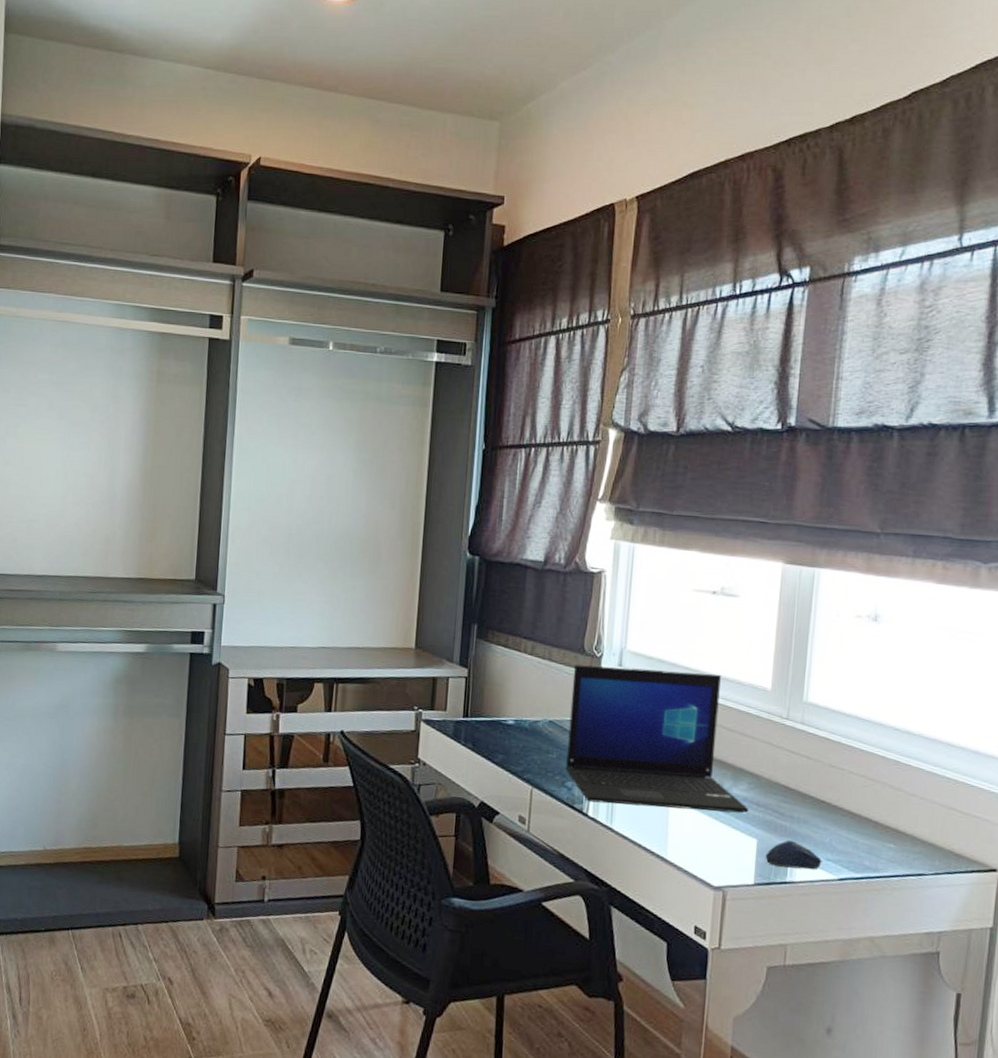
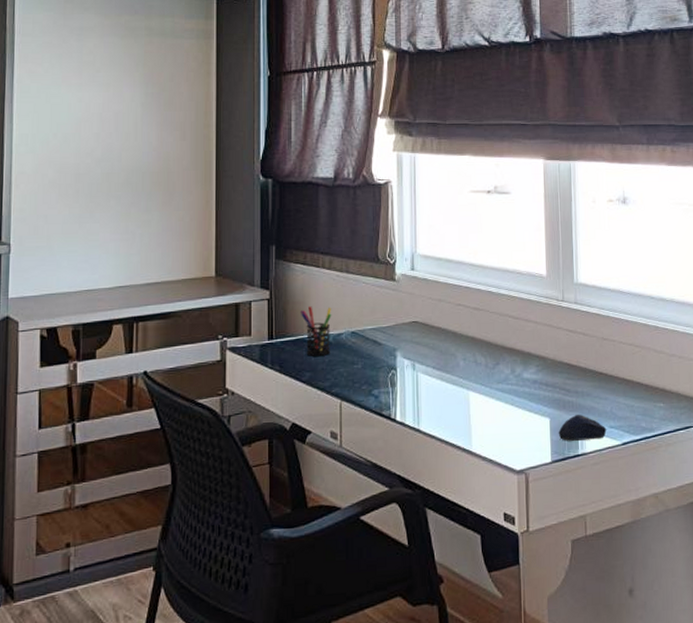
pen holder: none [497,689,531,741] -> present [300,306,332,356]
laptop: present [566,664,749,813] -> none [370,267,540,407]

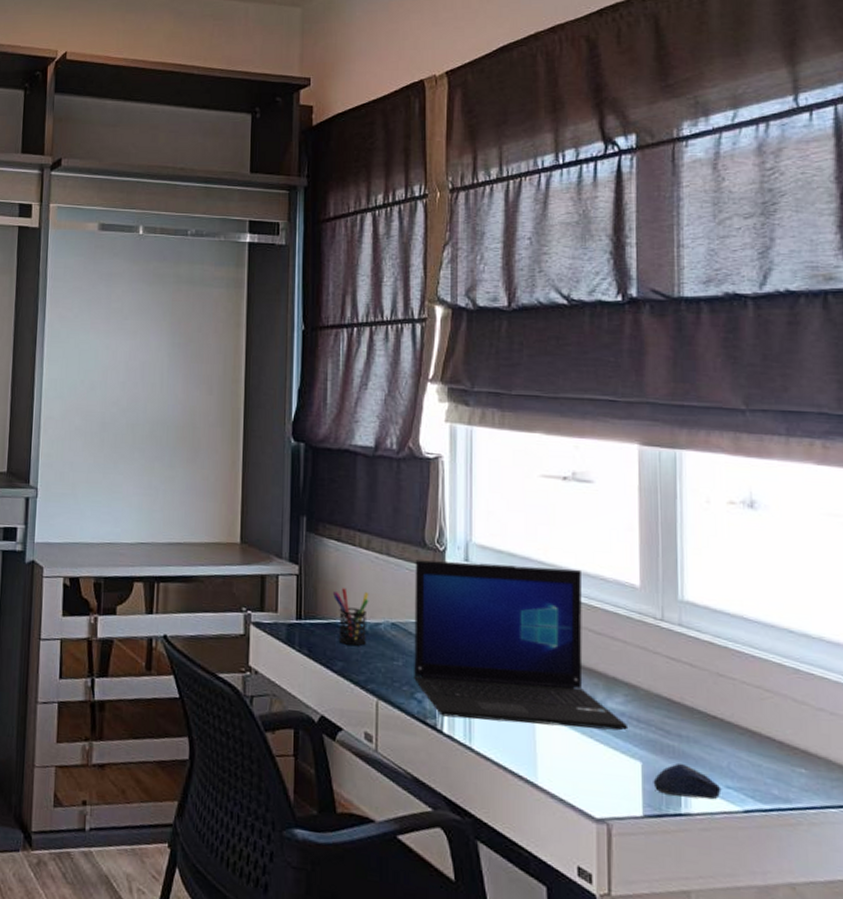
laptop: none [370,267,540,407] -> present [414,560,629,731]

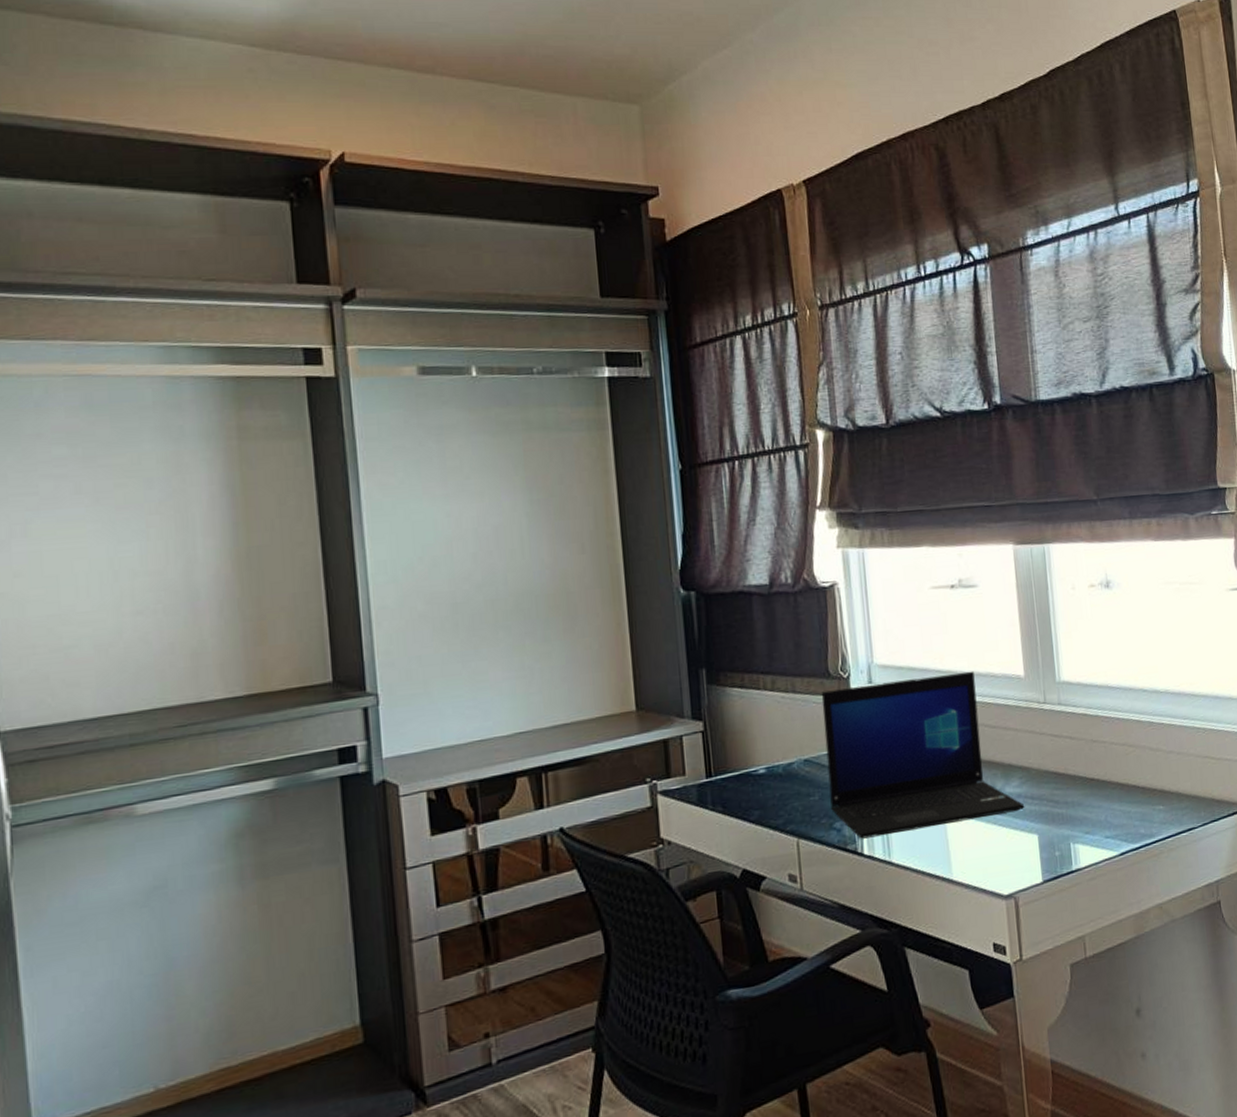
pen holder: present [332,588,369,646] -> none [741,733,781,792]
computer mouse: present [653,762,722,800] -> none [1048,826,1102,858]

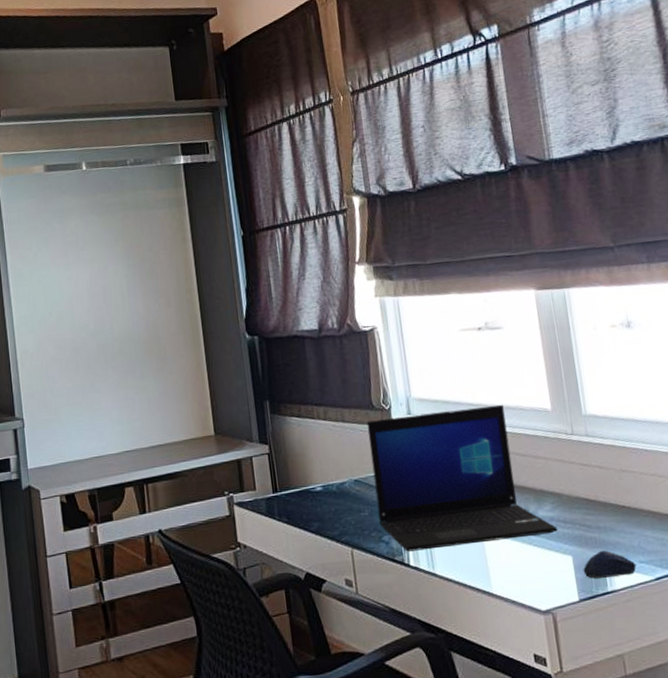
computer mouse: none [1048,826,1102,858] -> present [583,550,637,579]

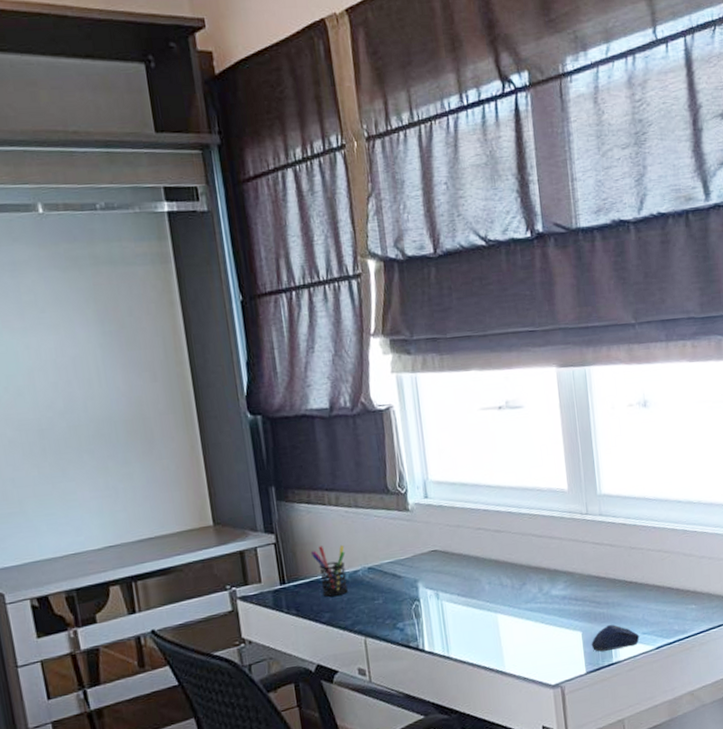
pen holder: none [300,457,335,507] -> present [310,544,348,597]
laptop: present [366,404,558,552] -> none [381,485,570,637]

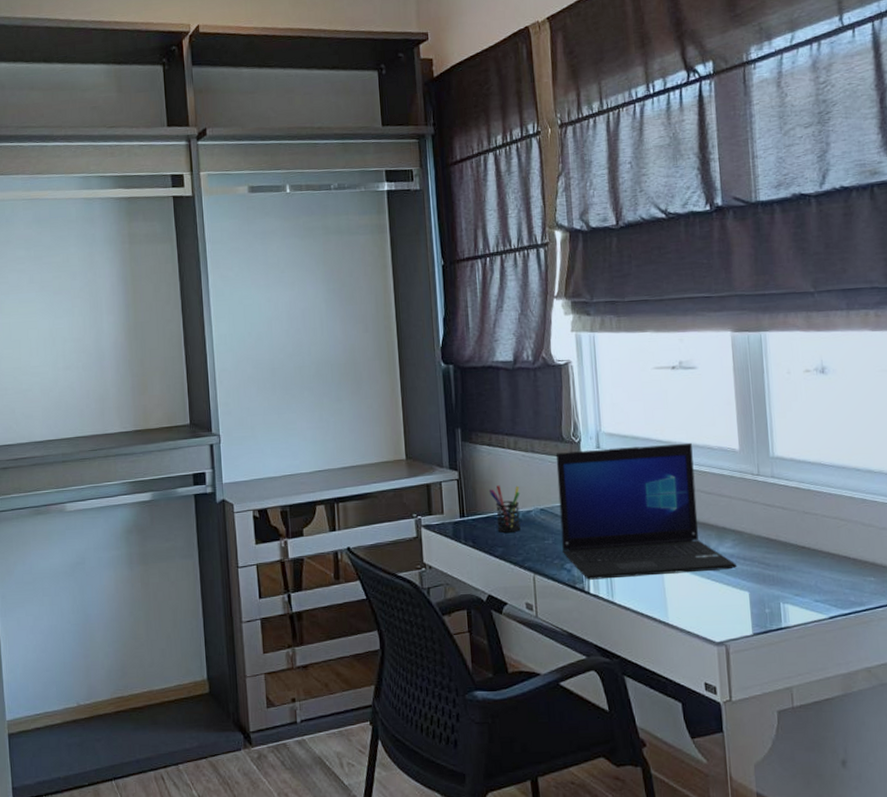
laptop: none [381,485,570,637] -> present [555,442,737,580]
computer mouse: present [591,624,640,652] -> none [759,587,812,614]

